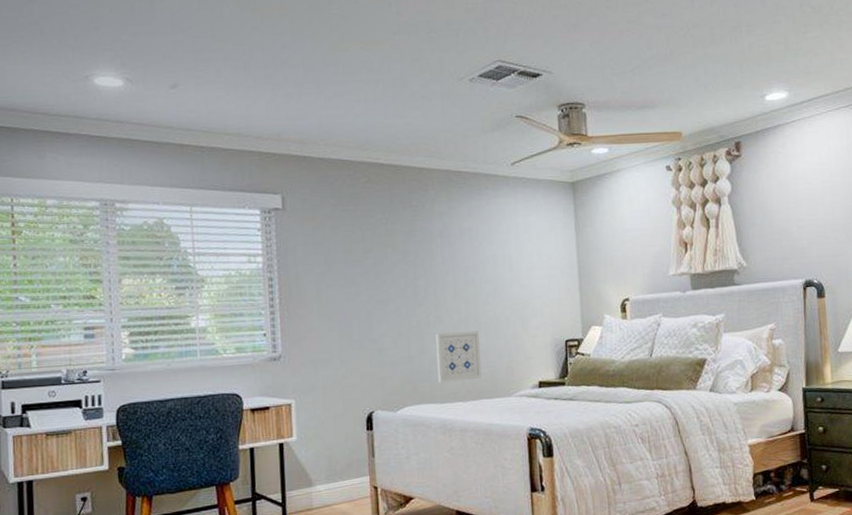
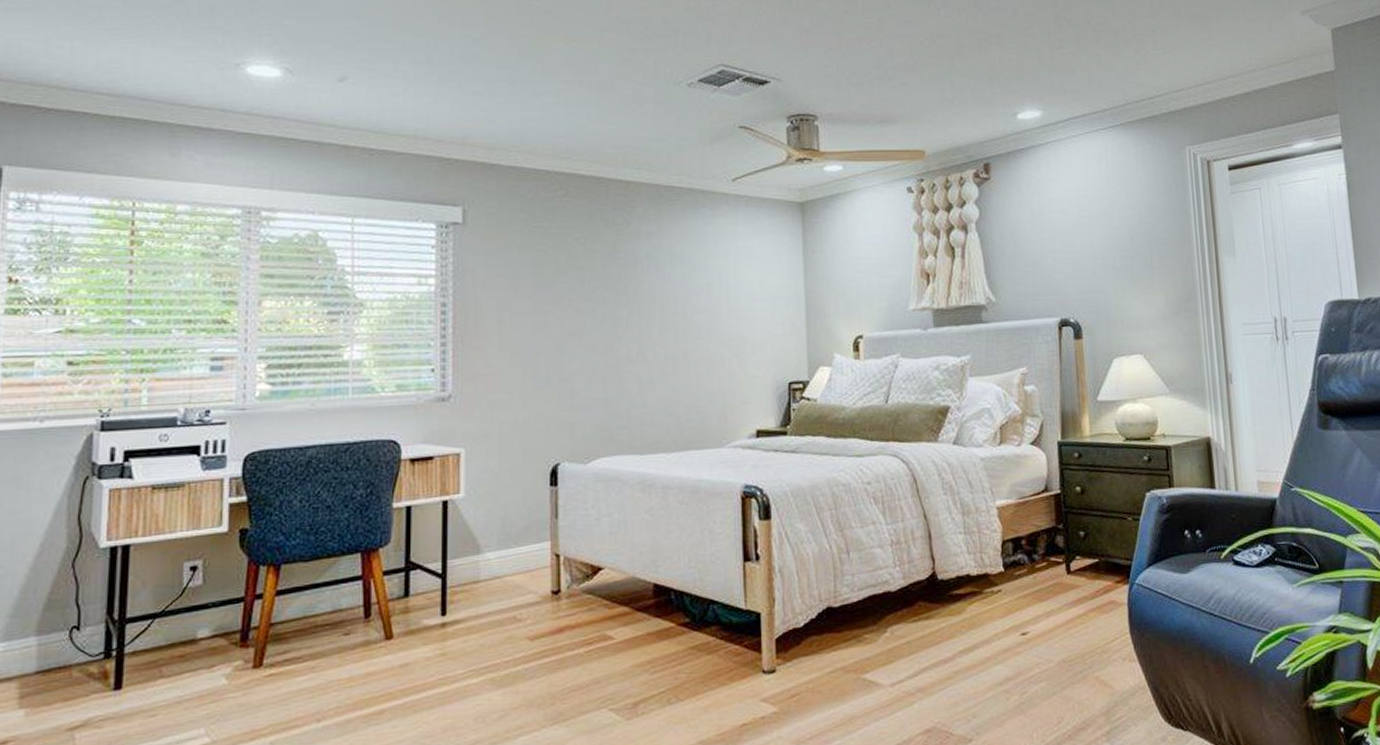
wall art: present [435,331,481,383] -> none [637,370,689,430]

